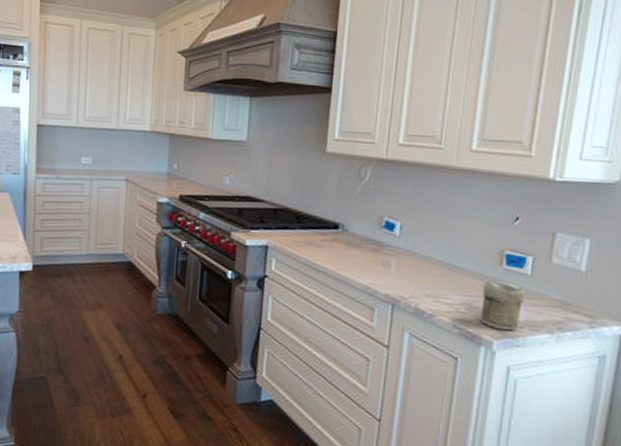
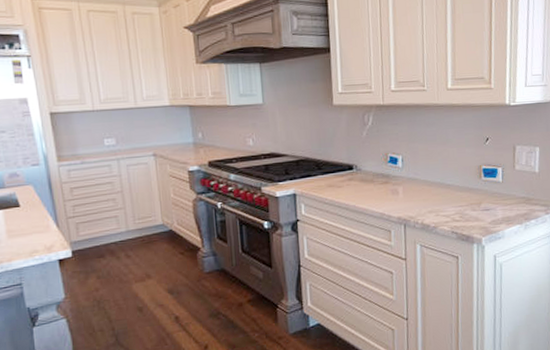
jar: present [480,280,525,331] -> none [470,190,500,229]

